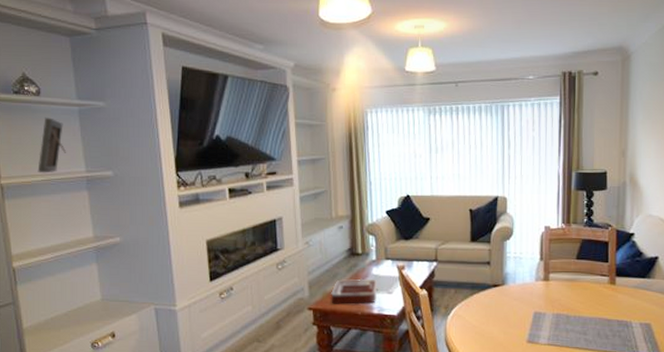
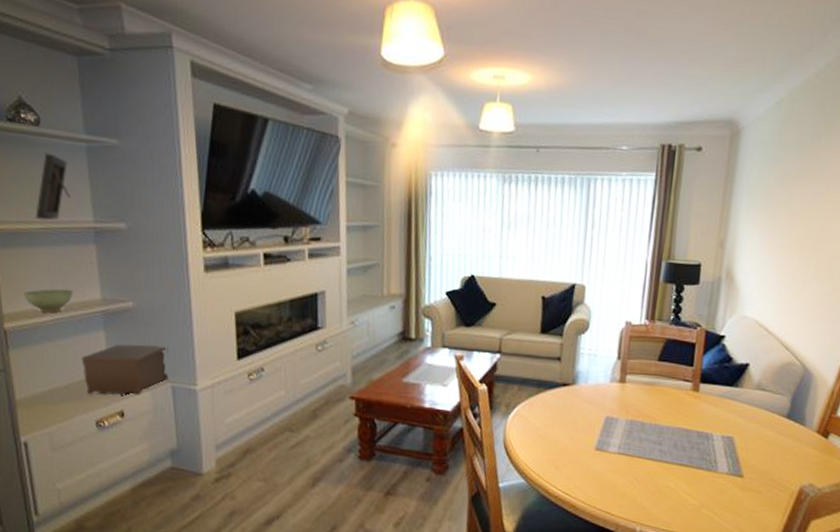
bowl: none [29,230,70,251] -> present [24,288,74,313]
decorative box: none [78,273,152,319] -> present [81,344,169,395]
decorative tray: present [331,278,379,305] -> none [377,367,433,396]

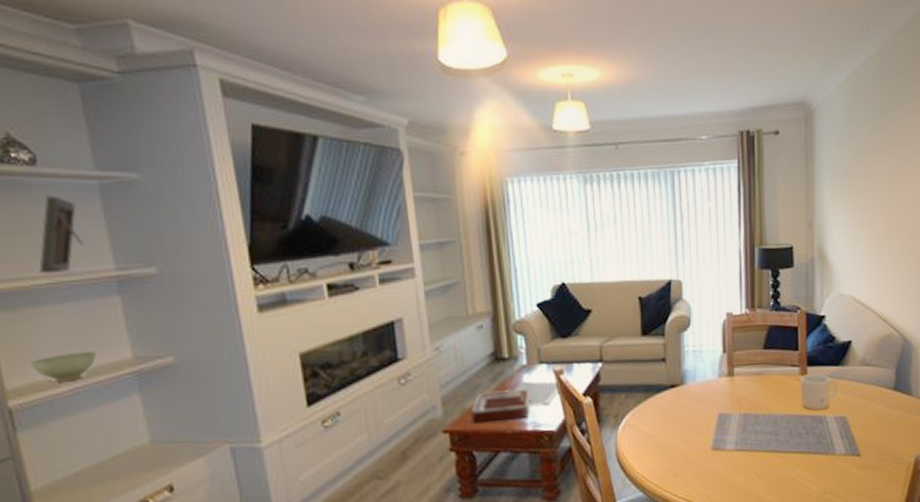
decorative box: present [81,344,169,395] -> none [113,402,226,471]
decorative tray: none [377,367,433,396] -> present [472,389,533,423]
mug: none [689,391,730,428] -> present [799,374,838,411]

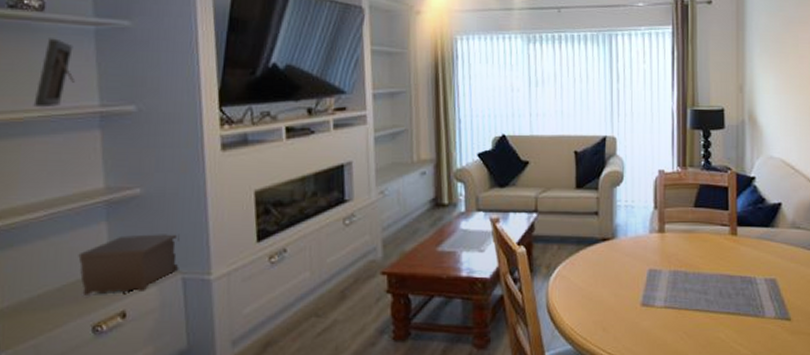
bowl: present [31,351,97,382] -> none [14,179,73,207]
decorative box: none [113,402,226,471] -> present [78,234,180,295]
decorative tray: present [472,389,533,423] -> none [410,234,469,267]
mug: present [799,374,838,411] -> none [729,235,768,271]

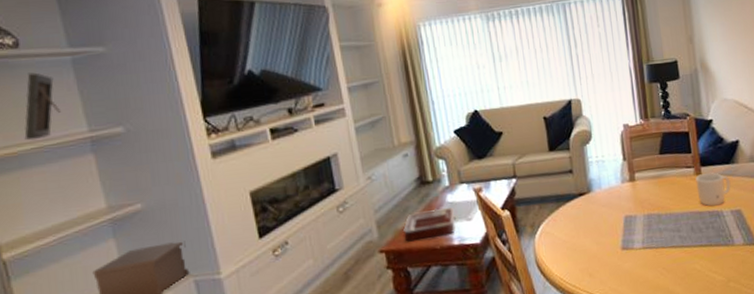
decorative tray: none [410,234,469,267] -> present [403,207,457,242]
mug: none [729,235,768,271] -> present [694,172,731,207]

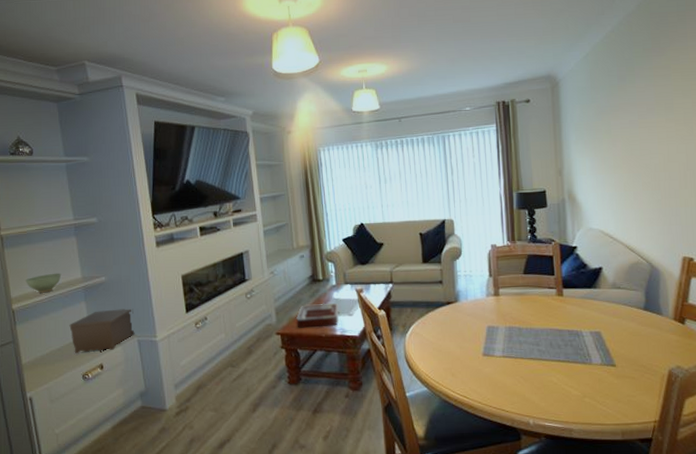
bowl: none [20,204,76,234] -> present [25,273,62,293]
picture frame: present [24,72,62,141] -> none [32,174,57,224]
mug: present [694,172,731,207] -> none [556,295,592,326]

